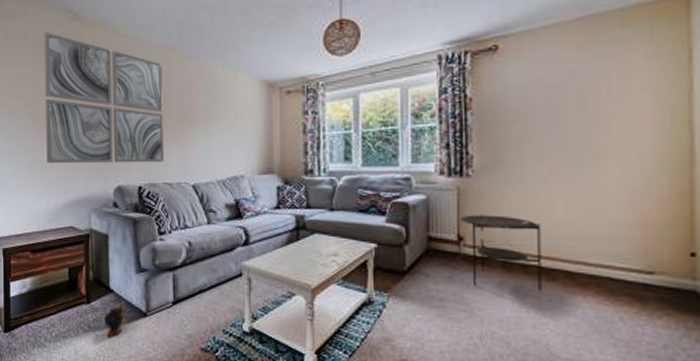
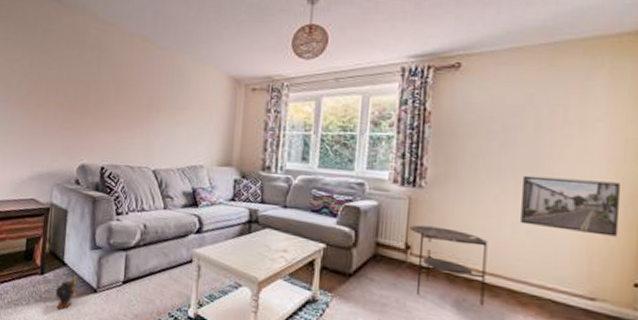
wall art: present [44,32,164,164] -> none [16,11,136,146]
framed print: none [571,153,671,208] -> present [521,175,622,237]

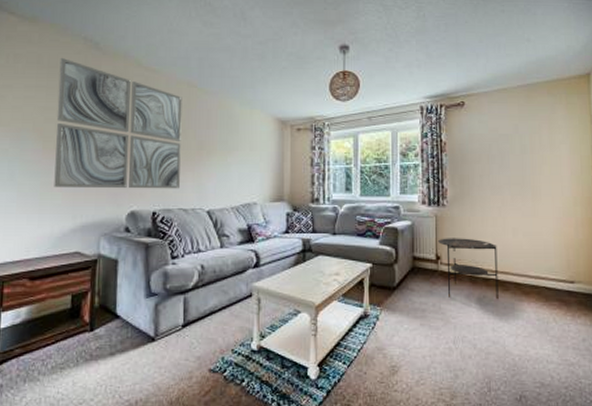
wall art: none [16,11,136,146] -> present [54,58,182,189]
plush toy: present [55,275,77,310] -> none [109,327,132,366]
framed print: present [521,175,622,237] -> none [517,189,584,232]

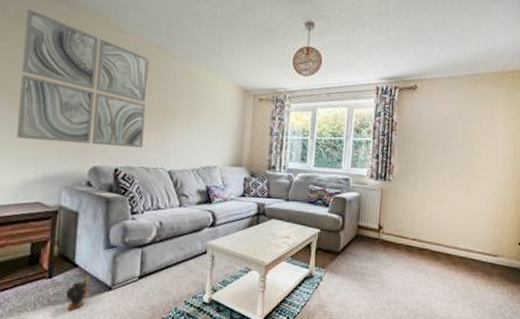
plush toy: none [109,327,132,366] -> present [66,276,90,311]
side table: present [438,238,499,300] -> none [382,210,434,268]

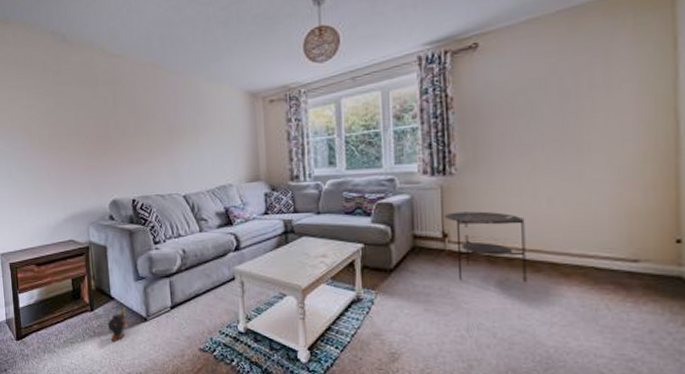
wall art: present [16,9,150,149] -> none [33,55,155,181]
side table: none [382,210,434,268] -> present [445,211,527,283]

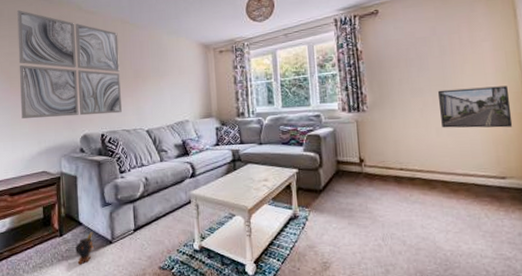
wall art: none [33,55,155,181] -> present [17,10,122,118]
side table: present [445,211,527,283] -> none [361,140,426,198]
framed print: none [554,141,656,197] -> present [438,86,513,128]

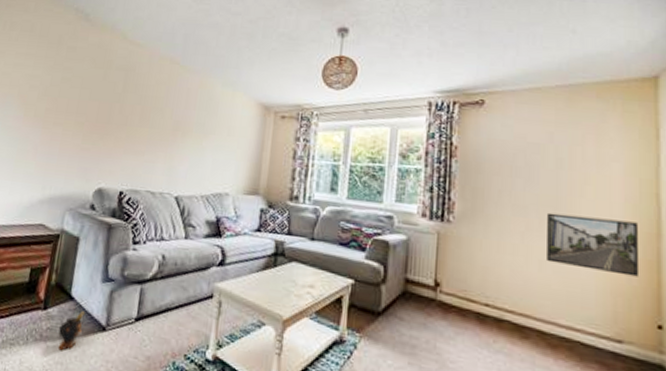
wall art: present [17,10,122,118] -> none [29,28,164,170]

